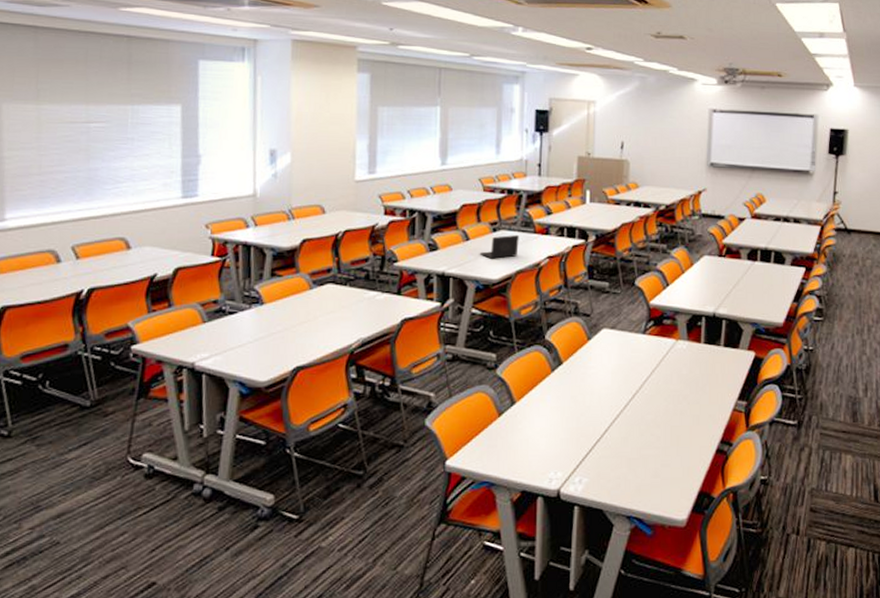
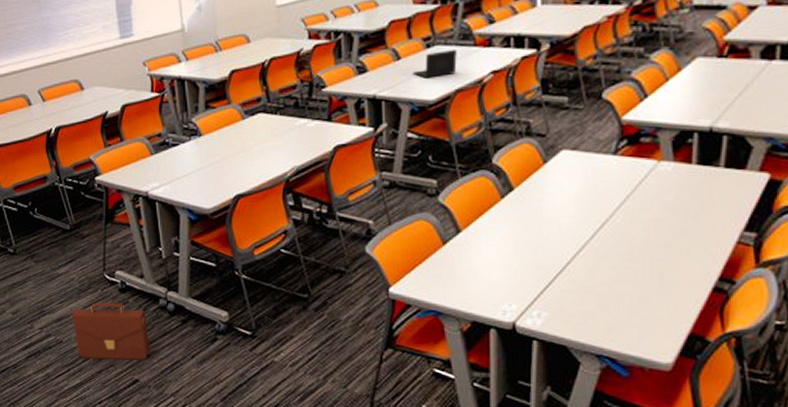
briefcase: none [76,491,176,561] -> present [71,302,151,360]

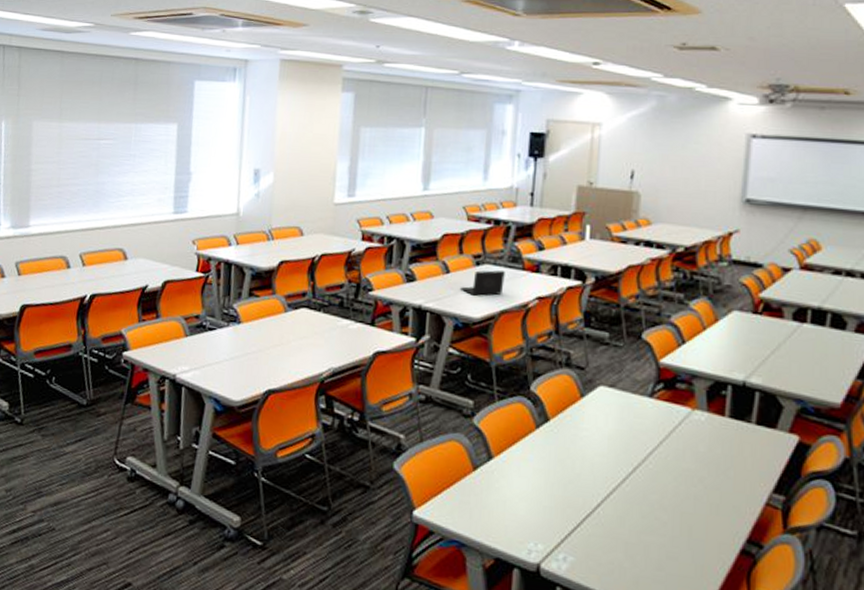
briefcase: present [71,302,151,360] -> none [69,489,152,561]

